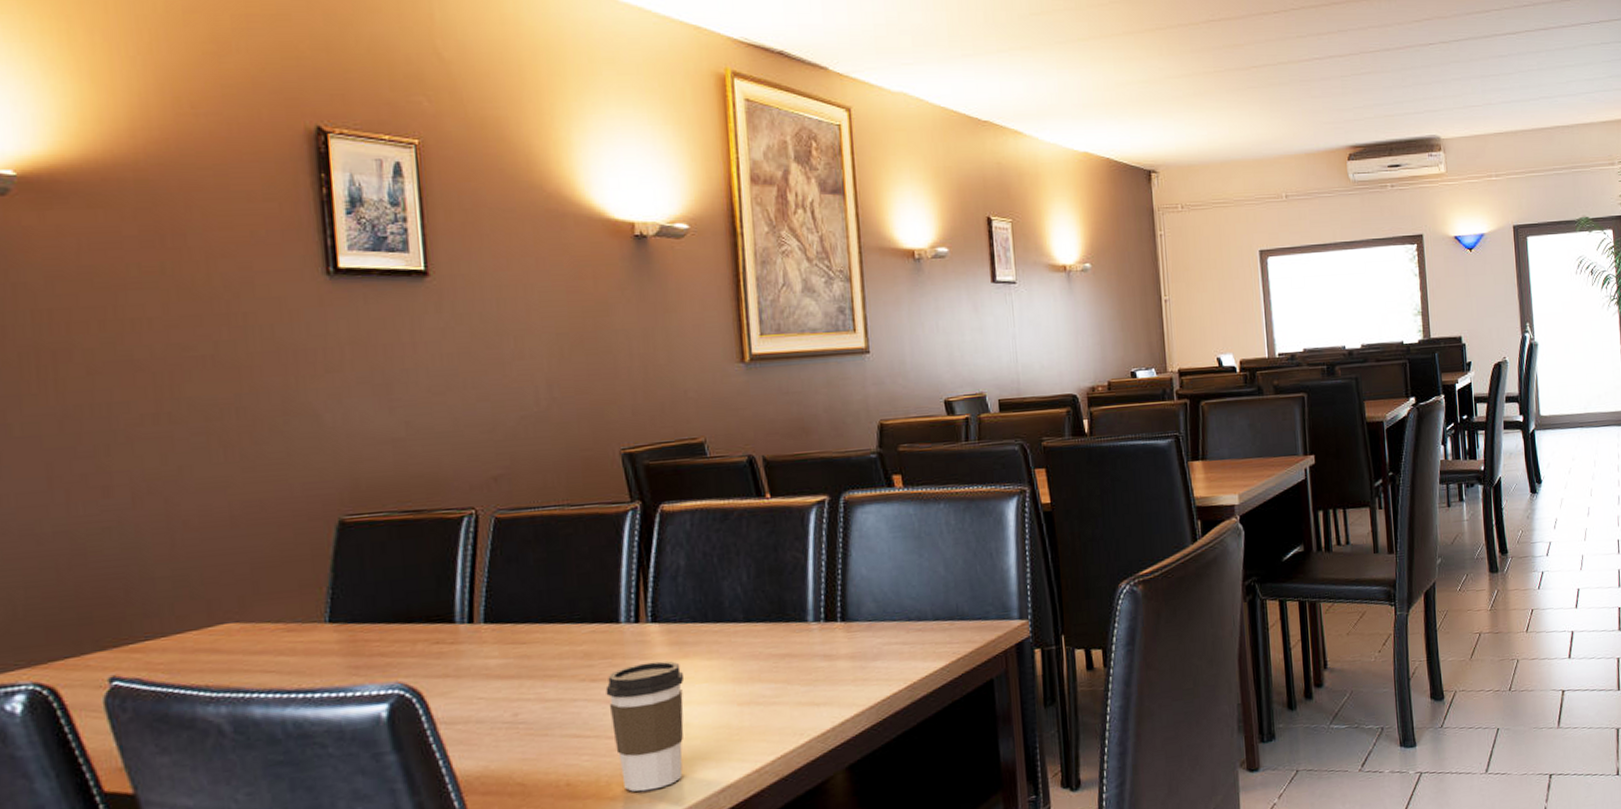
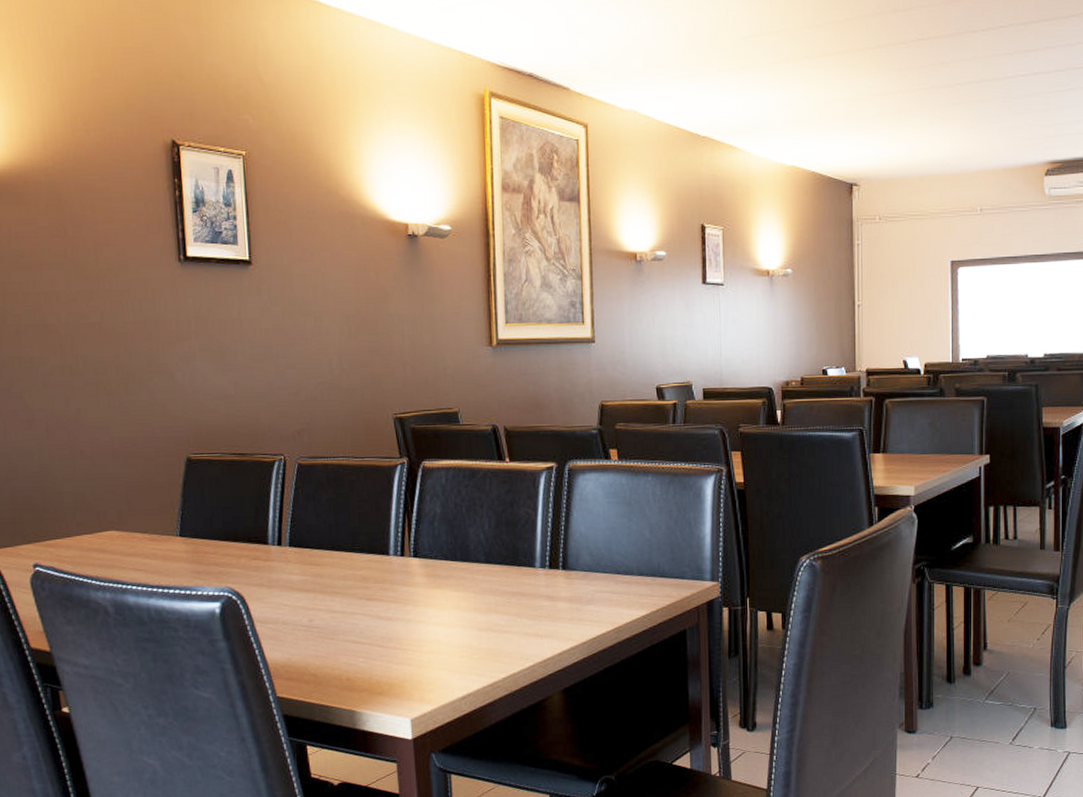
coffee cup: present [605,661,685,792] -> none [377,589,438,691]

